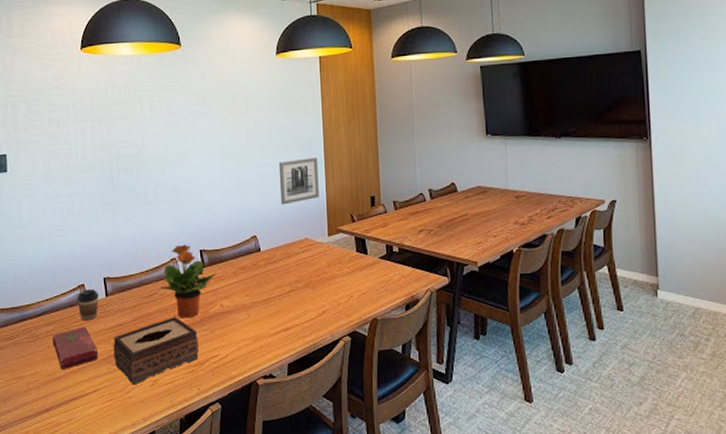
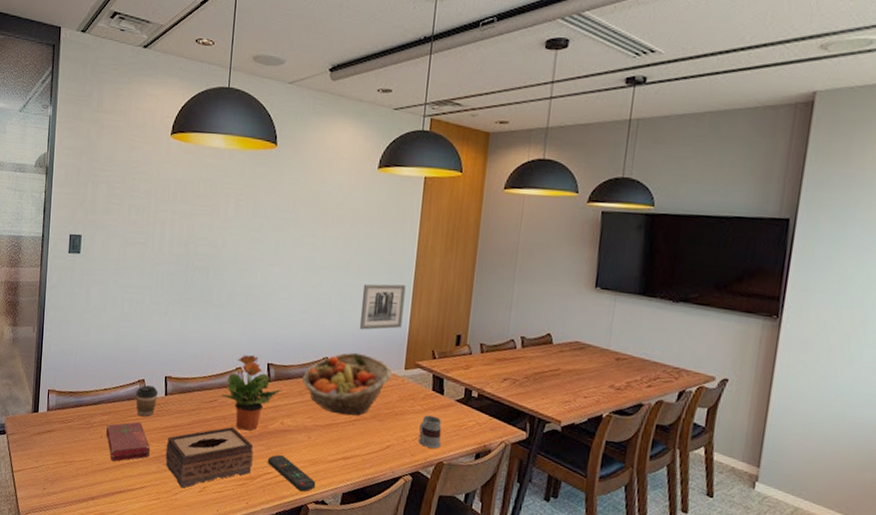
remote control: none [212,337,262,369] -> present [267,455,316,492]
fruit basket: none [235,227,318,288] -> present [302,352,393,416]
mug: none [350,276,373,306] -> present [418,415,442,449]

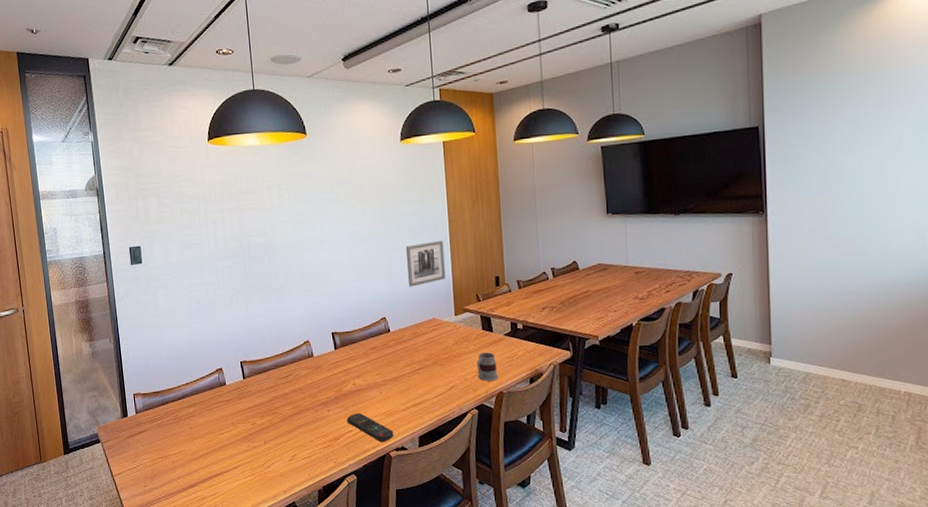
book: present [105,421,151,462] -> none [193,407,239,449]
coffee cup: present [135,385,159,417] -> none [215,373,237,403]
tissue box: present [165,427,253,488] -> none [252,396,334,460]
potted plant: present [221,355,281,431] -> none [295,327,349,397]
fruit basket: present [302,352,393,416] -> none [366,308,445,367]

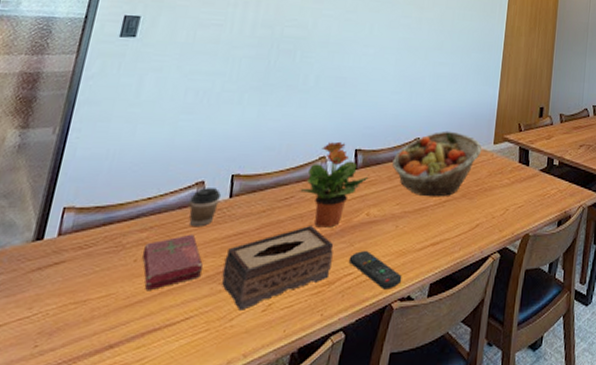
book: none [193,407,239,449] -> present [142,234,203,291]
coffee cup: none [215,373,237,403] -> present [189,188,222,227]
tissue box: none [252,396,334,460] -> present [222,226,333,310]
potted plant: none [295,327,349,397] -> present [300,141,369,228]
fruit basket: none [366,308,445,367] -> present [392,130,482,197]
wall art: present [405,241,446,287] -> none [451,62,495,108]
mug: present [477,352,499,381] -> none [506,188,527,221]

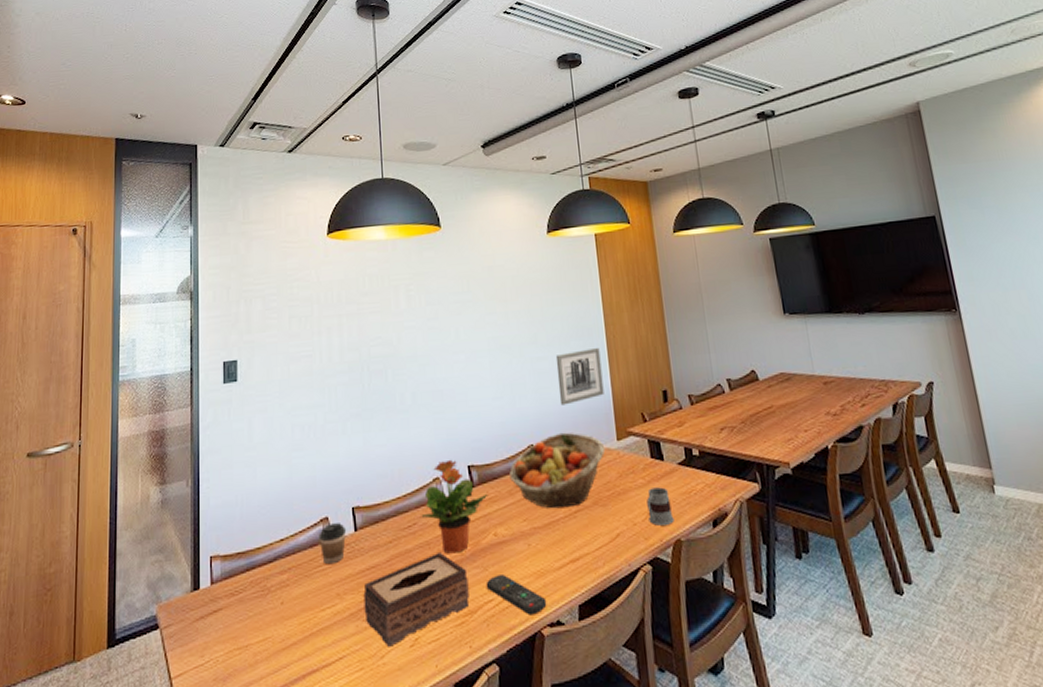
book: present [142,234,203,291] -> none [286,572,345,633]
wall art: none [451,62,495,108] -> present [555,348,604,406]
mug: none [506,188,527,221] -> present [646,487,674,526]

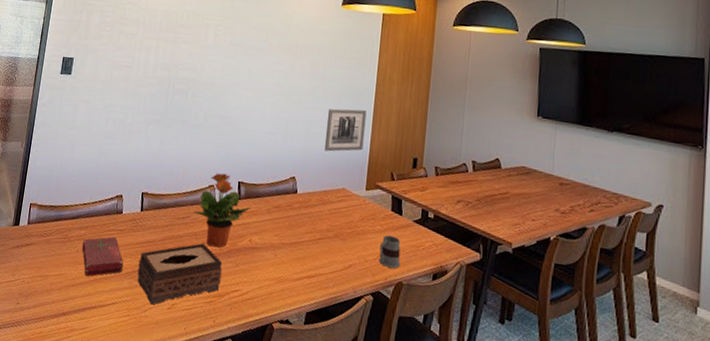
book: none [286,572,345,633] -> present [82,236,124,277]
coffee cup: present [318,523,347,565] -> none [112,200,135,232]
remote control: present [485,575,547,616] -> none [235,272,281,311]
fruit basket: present [509,432,606,509] -> none [270,172,355,235]

